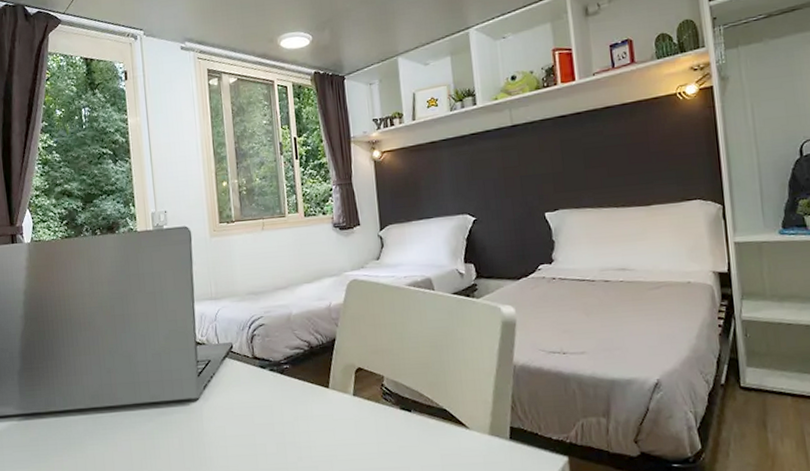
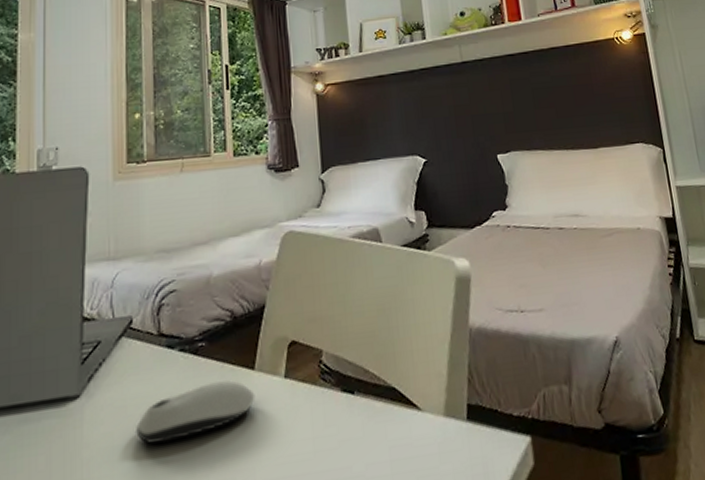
computer mouse: none [241,395,330,437] -> present [136,380,255,444]

